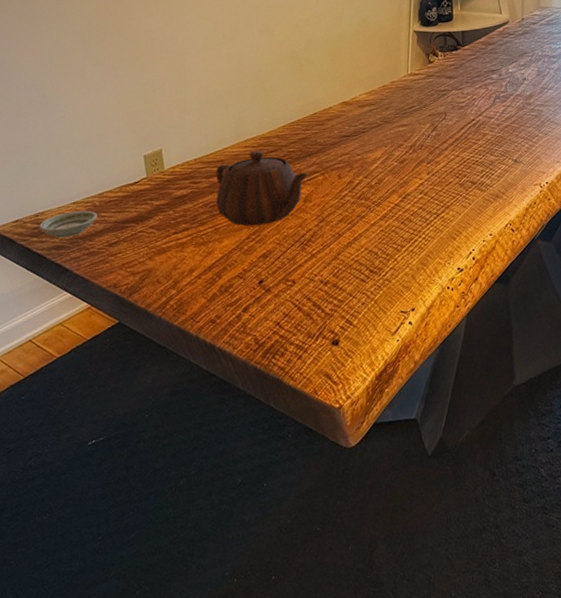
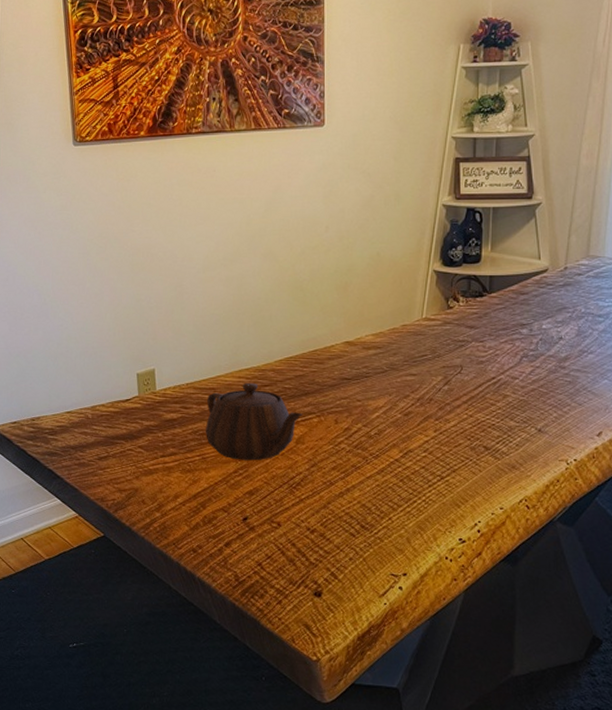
saucer: present [39,210,97,238] -> none [35,420,89,445]

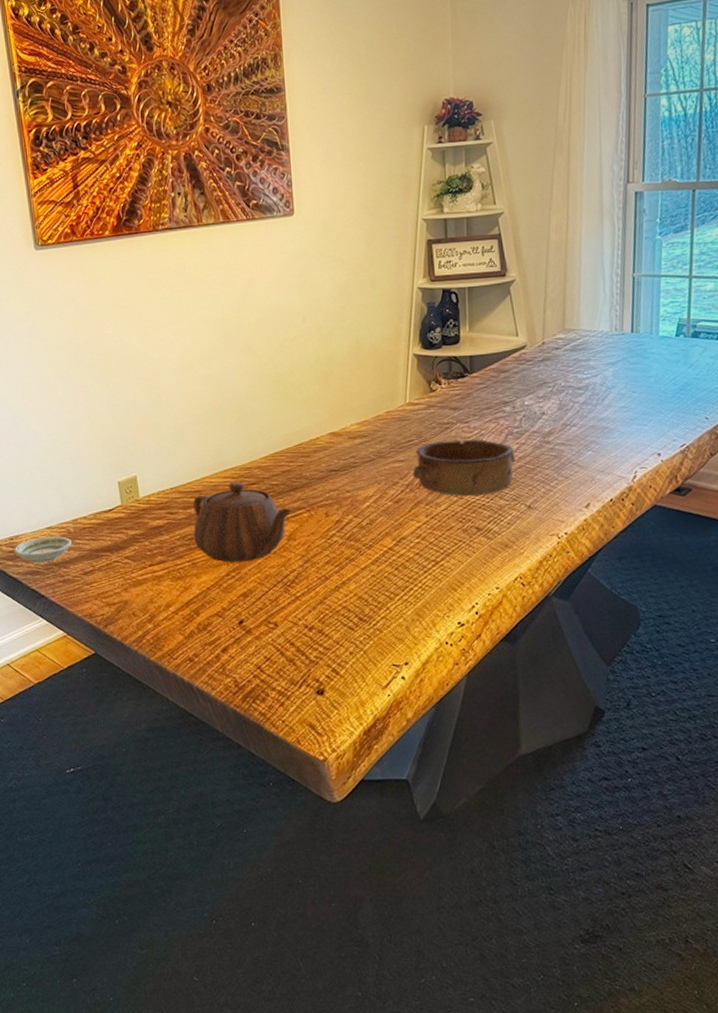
saucer: none [35,420,89,445] -> present [14,536,72,563]
bowl: none [424,357,529,416] -> present [412,439,515,497]

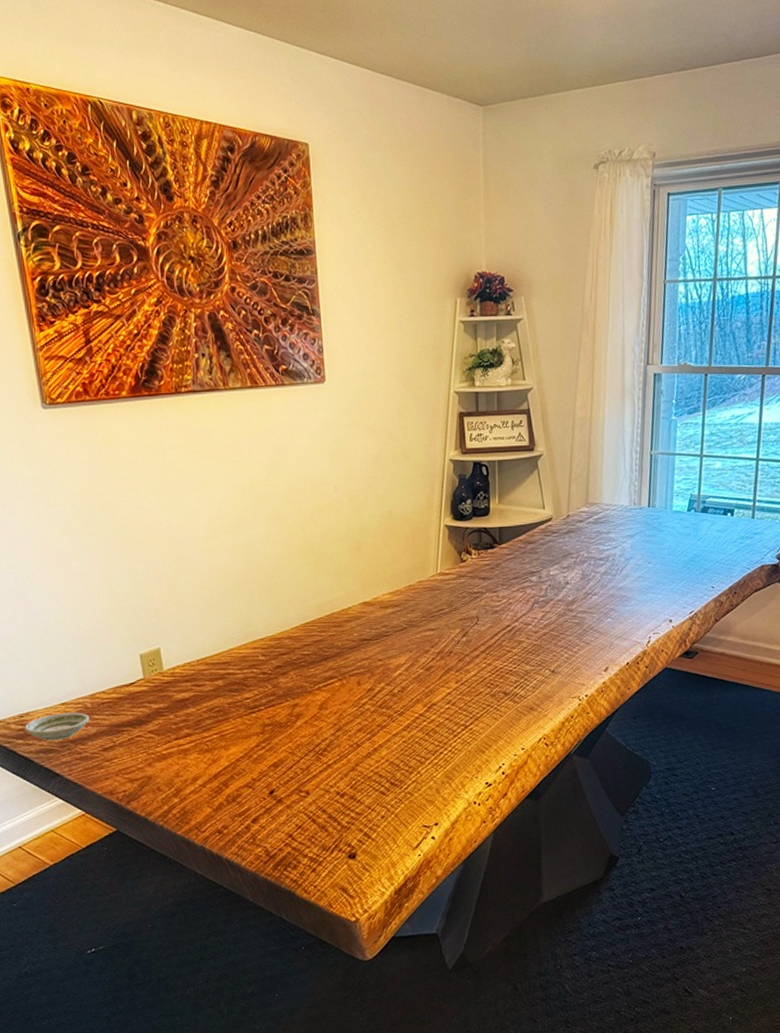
teapot: present [193,481,293,563] -> none [221,652,325,734]
bowl: present [412,439,515,497] -> none [443,608,541,663]

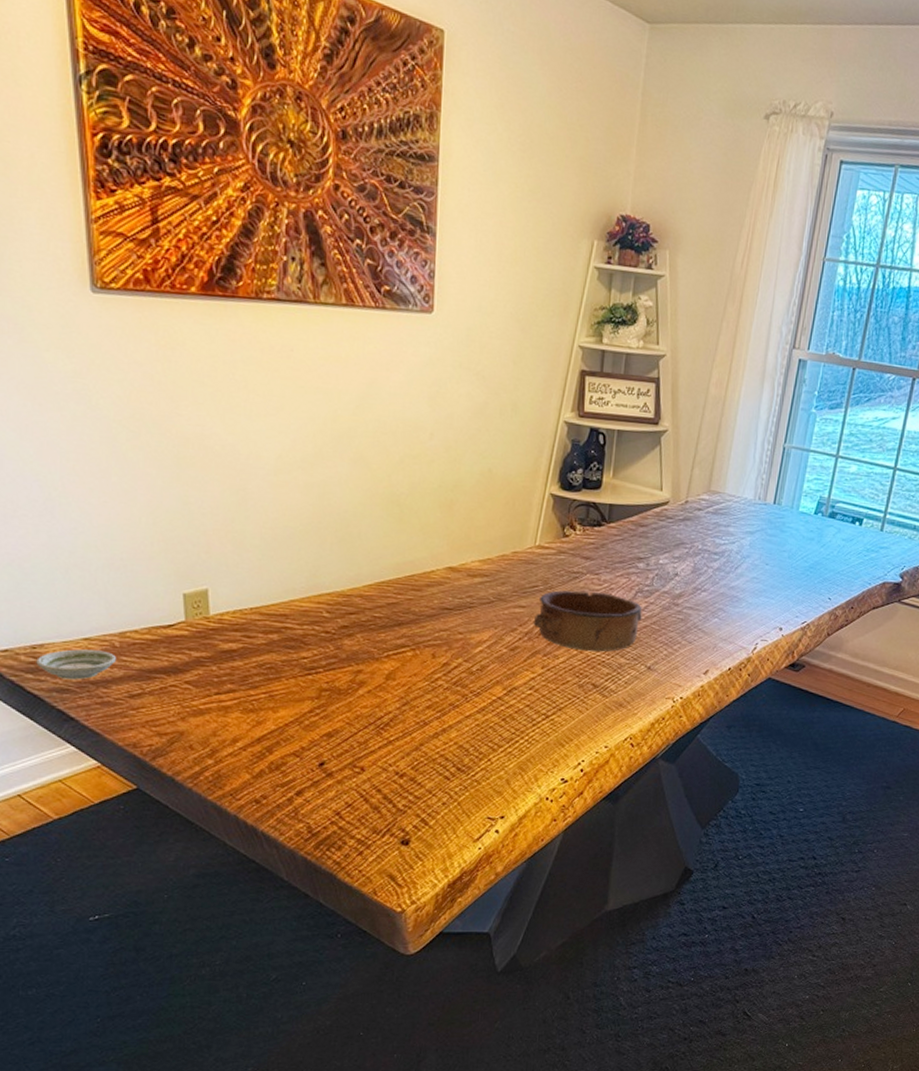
bowl: none [443,608,541,663] -> present [533,590,643,652]

